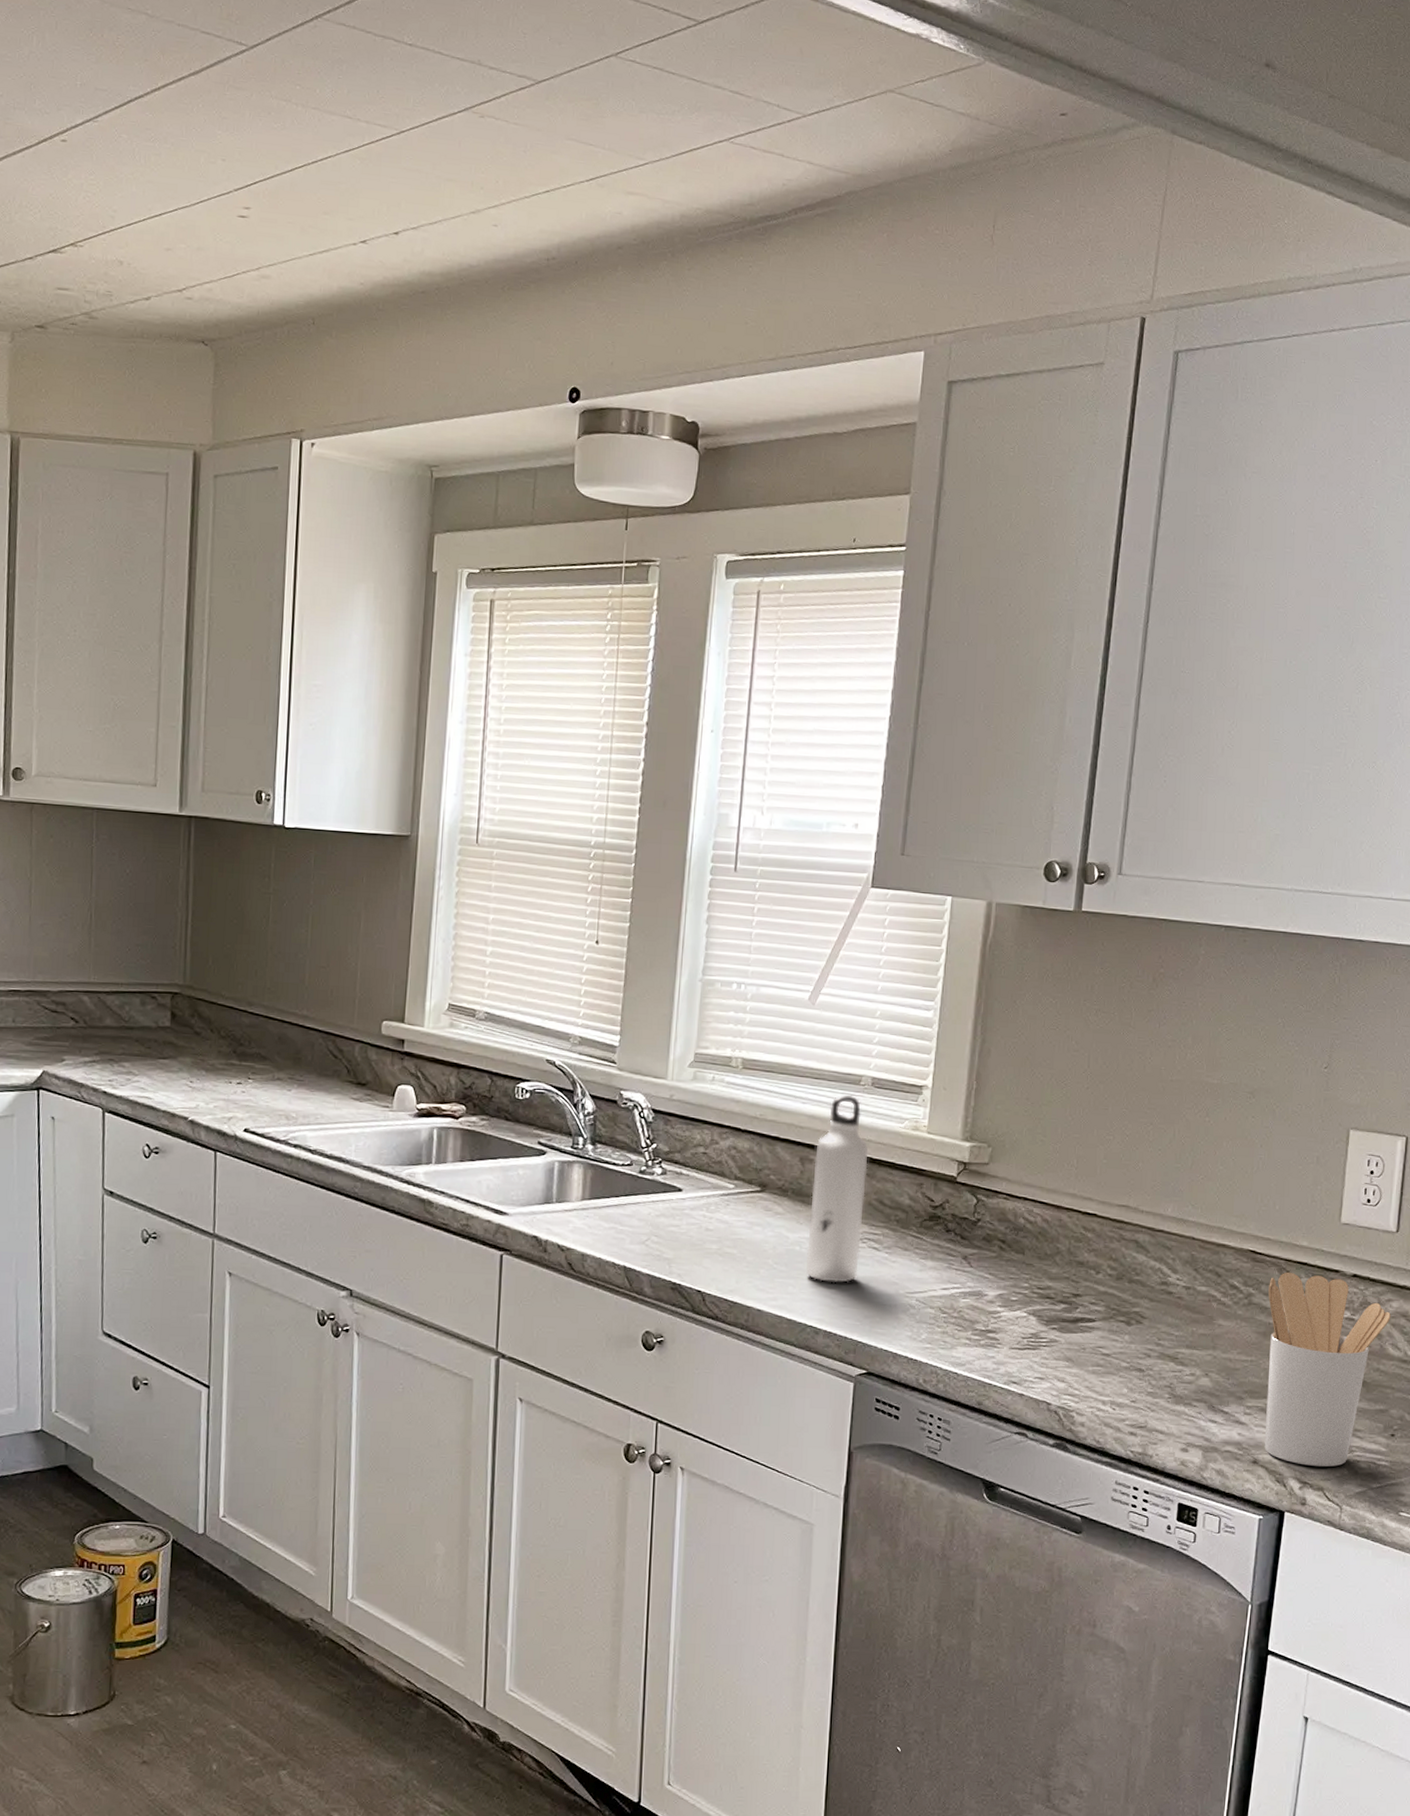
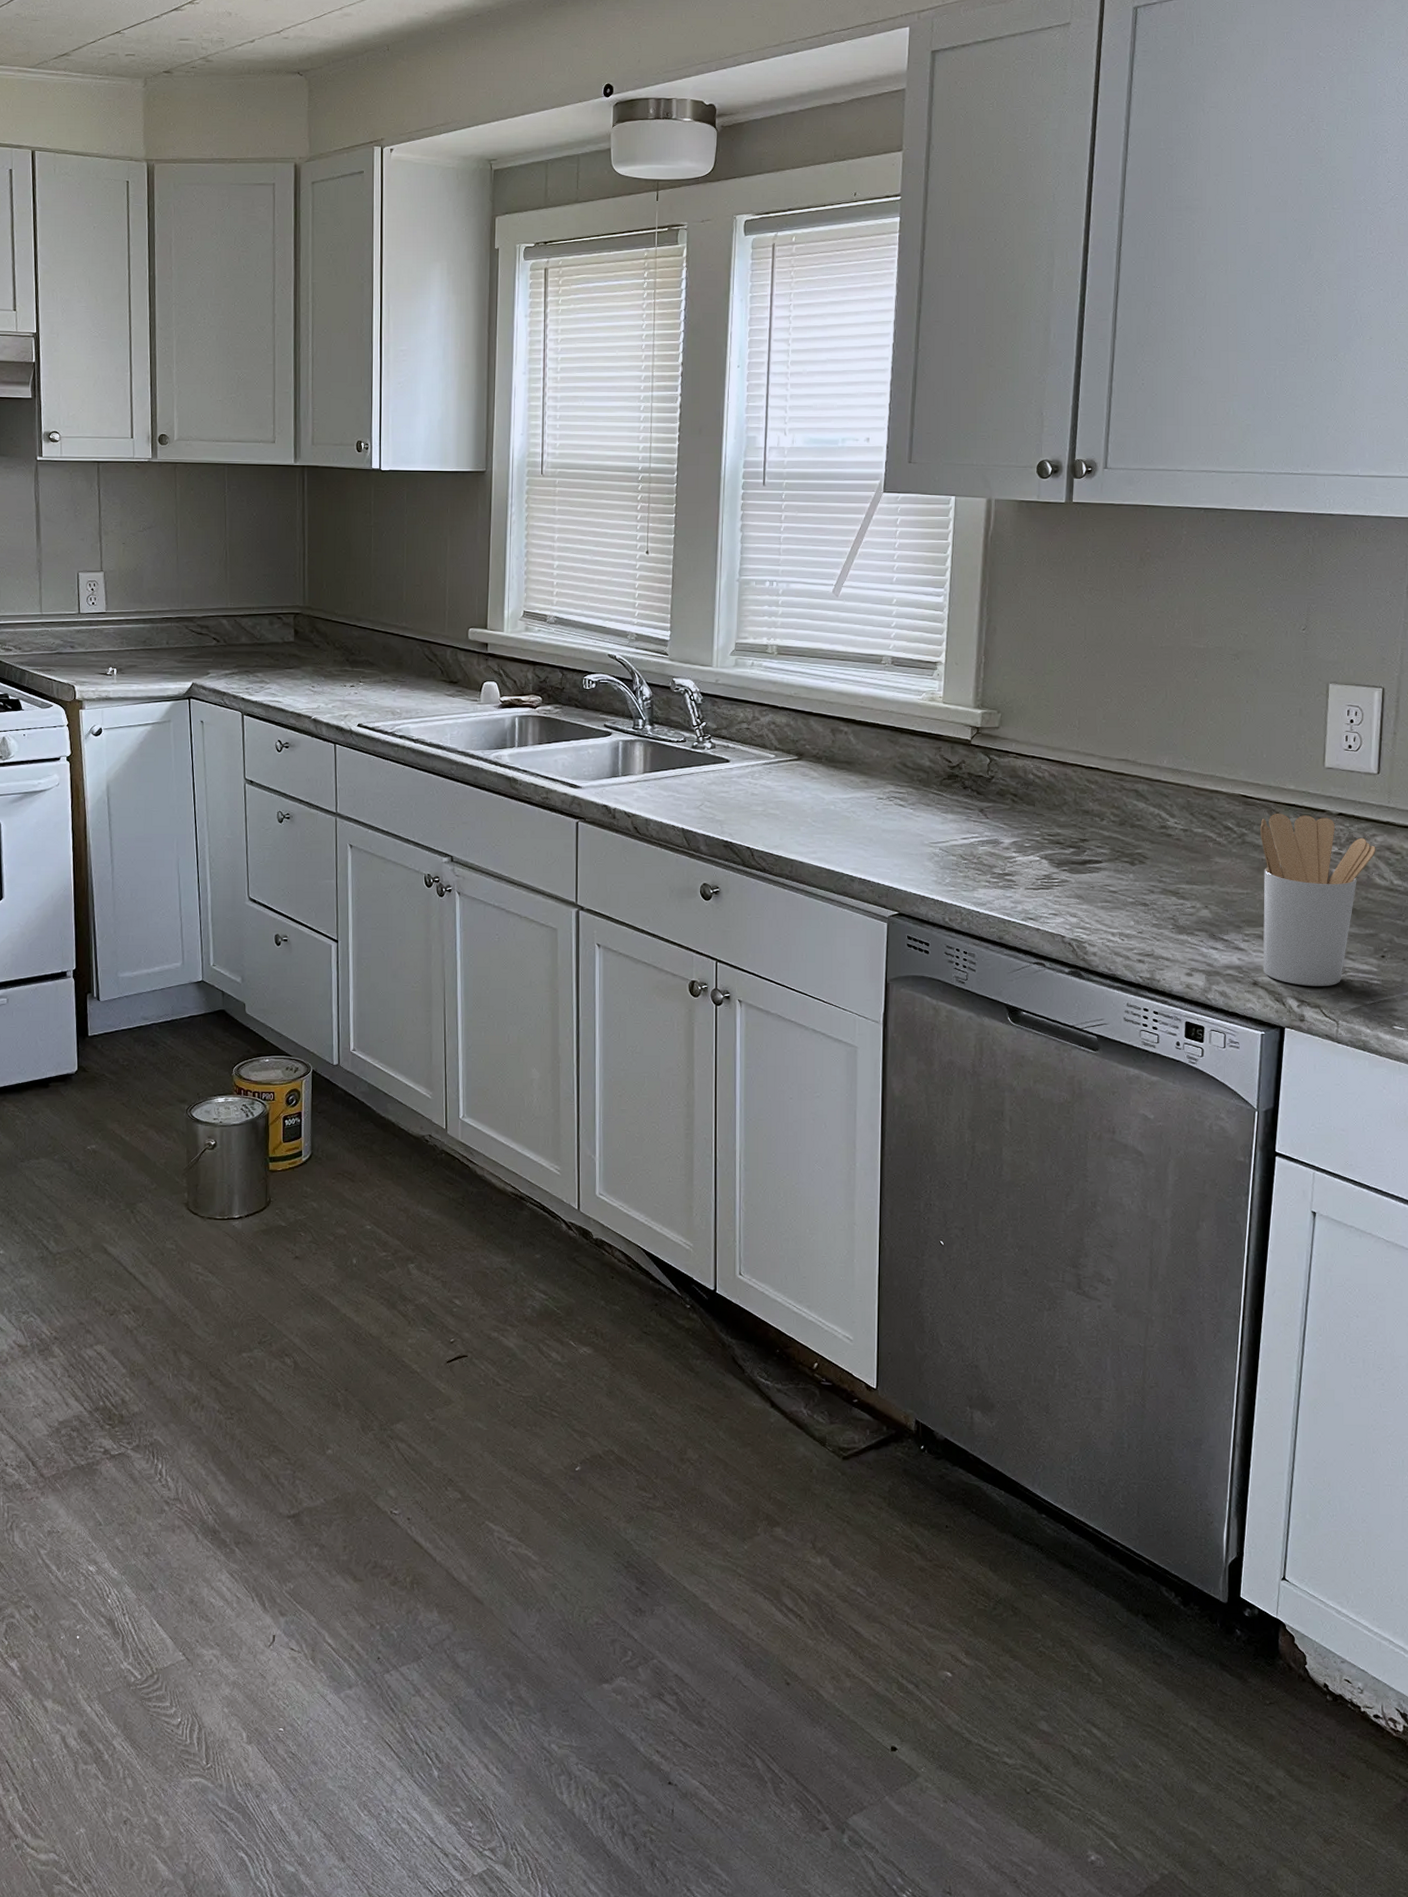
water bottle: present [806,1094,869,1283] -> none [840,672,891,836]

